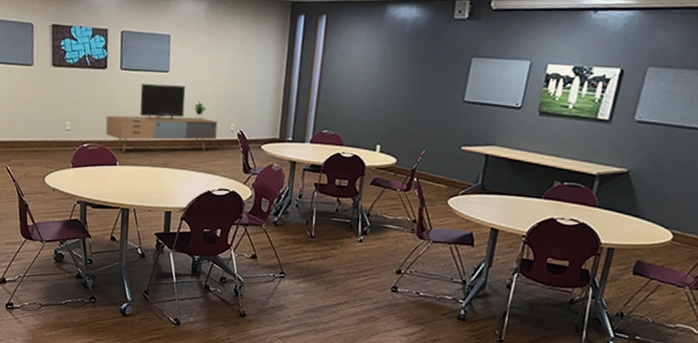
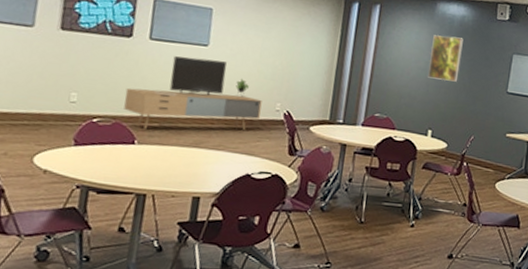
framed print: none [376,41,415,93] -> present [428,34,463,82]

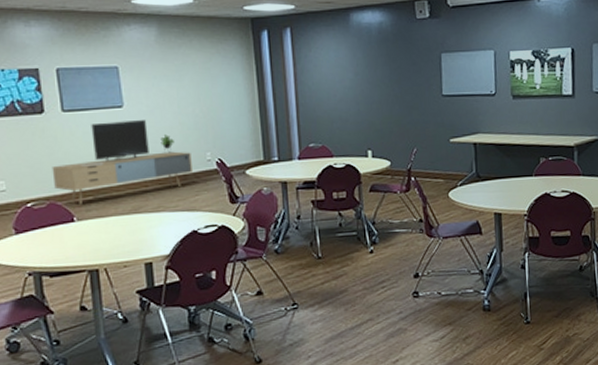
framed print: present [428,34,463,82] -> none [352,46,388,97]

